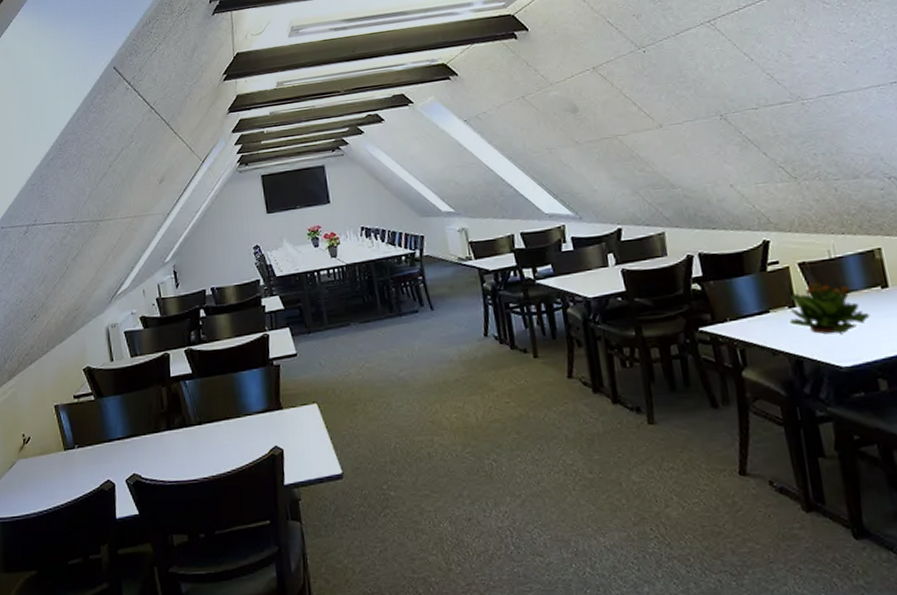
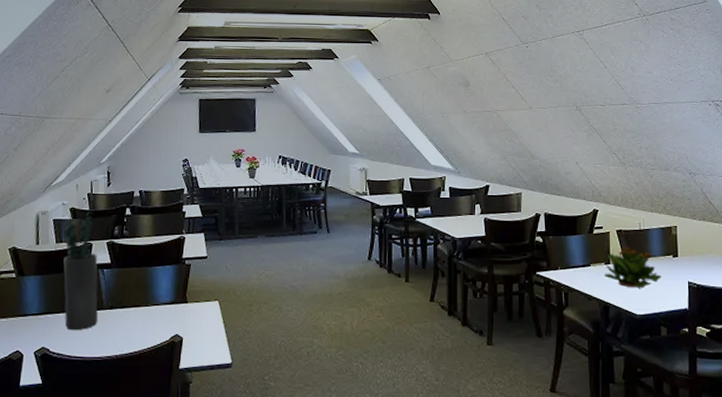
vase: none [138,316,188,453] -> present [63,209,99,331]

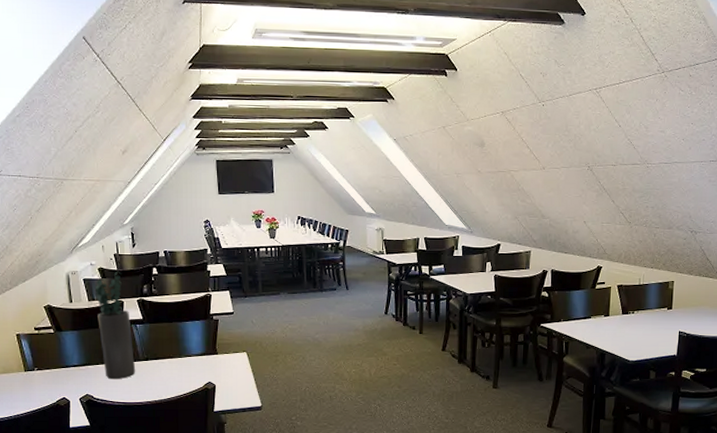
potted flower: present [604,246,662,288] -> none [603,300,656,338]

